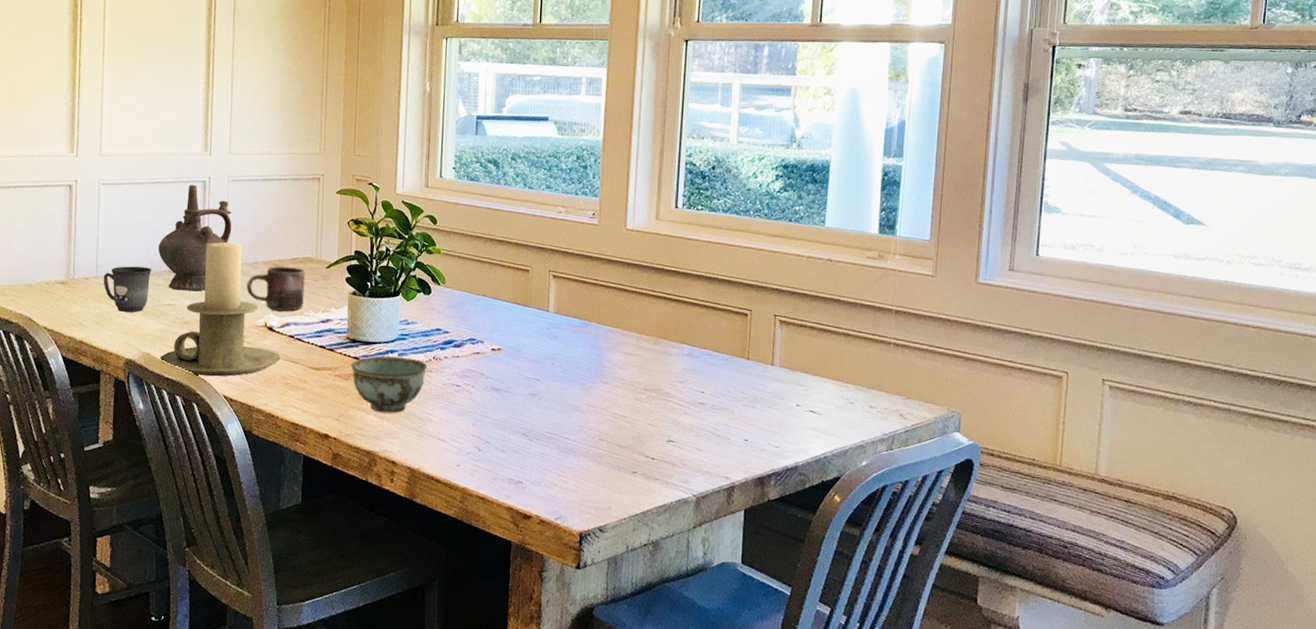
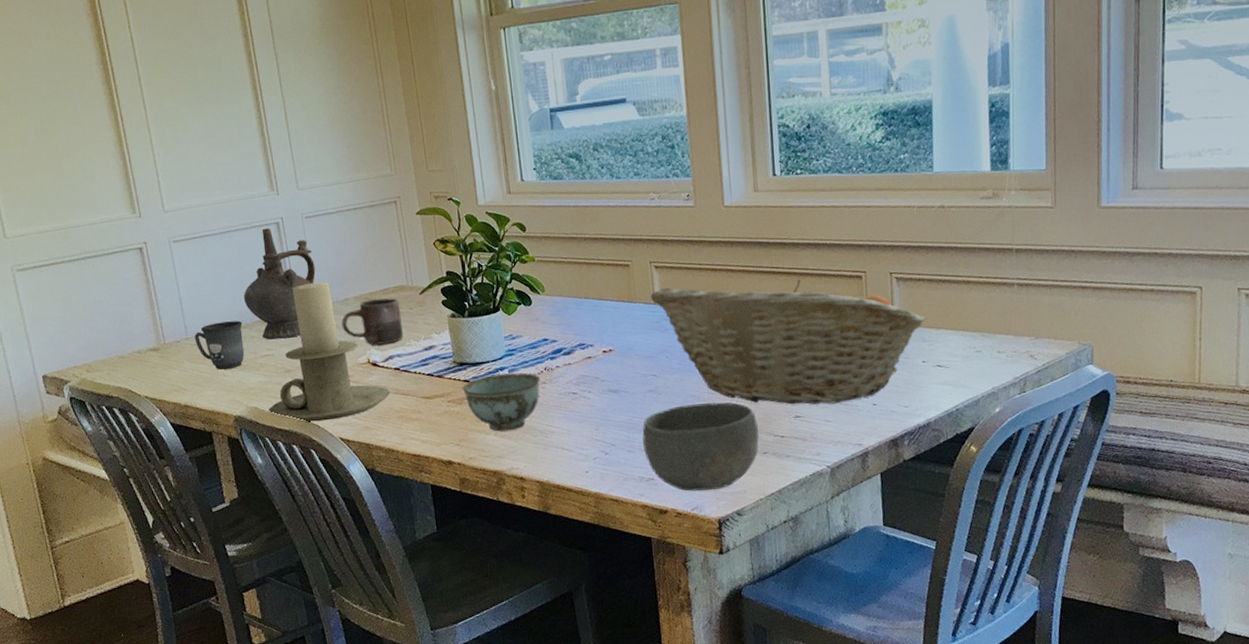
bowl: none [517,413,631,502] -> present [642,402,759,491]
fruit basket: none [544,297,804,434] -> present [650,278,926,405]

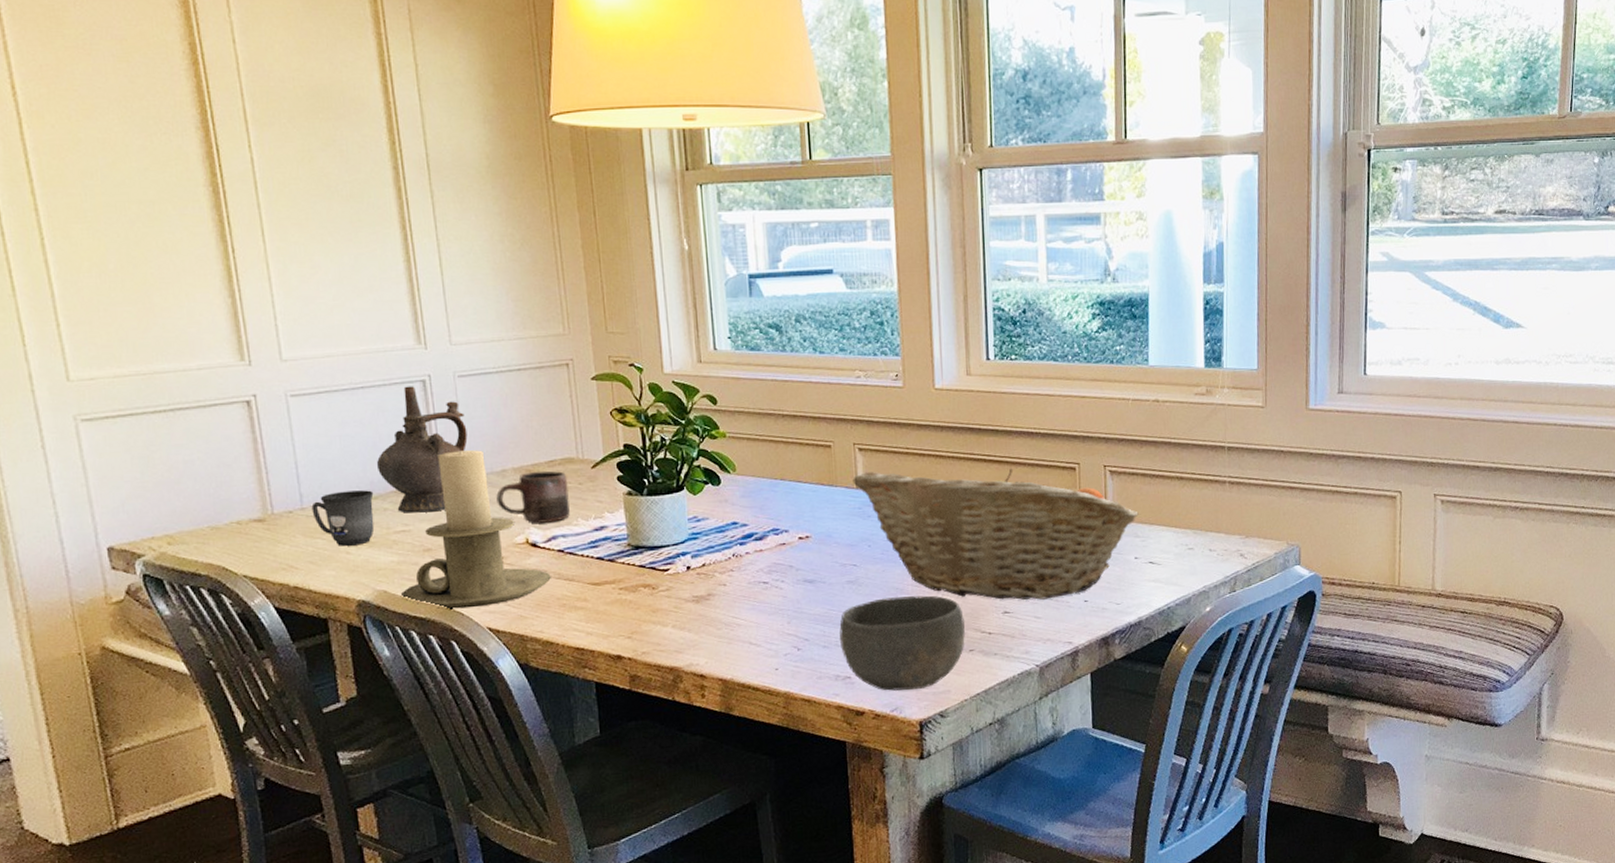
bowl: present [463,372,541,432] -> none [637,558,728,624]

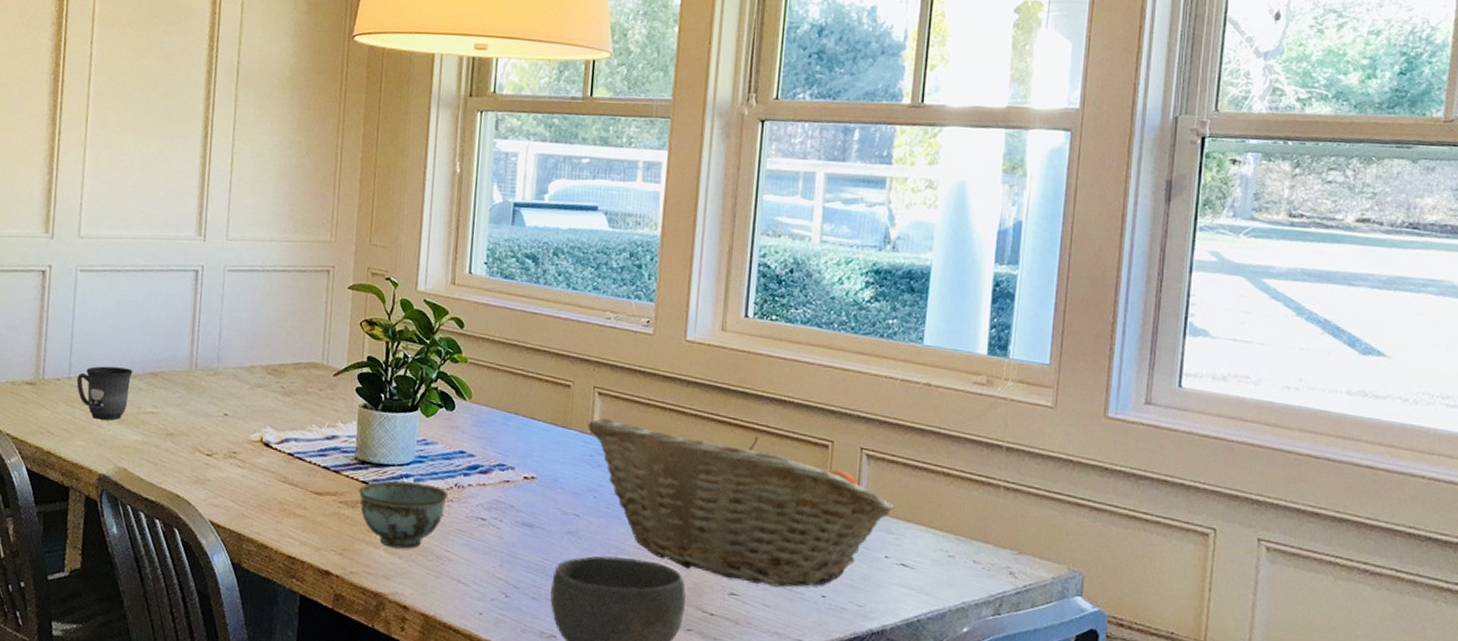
ceremonial vessel: present [376,386,468,513] -> none [140,274,227,398]
candle holder: present [401,450,552,610] -> none [138,341,278,499]
mug: present [496,471,570,523] -> none [240,372,309,425]
bowl: none [637,558,728,624] -> present [359,481,449,549]

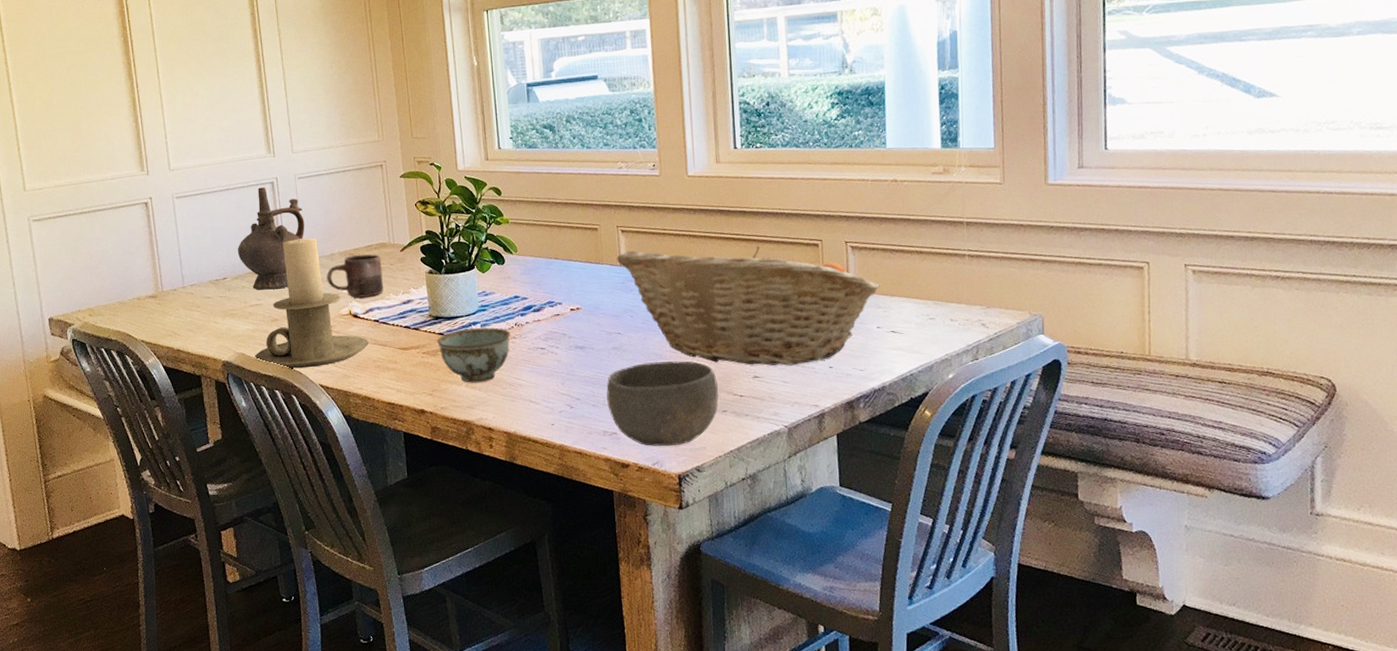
mug: present [76,366,133,420] -> none [190,272,236,317]
candle holder: none [138,341,278,499] -> present [255,238,370,369]
ceremonial vessel: none [140,274,227,398] -> present [237,187,305,290]
mug: none [240,372,309,425] -> present [326,254,383,298]

